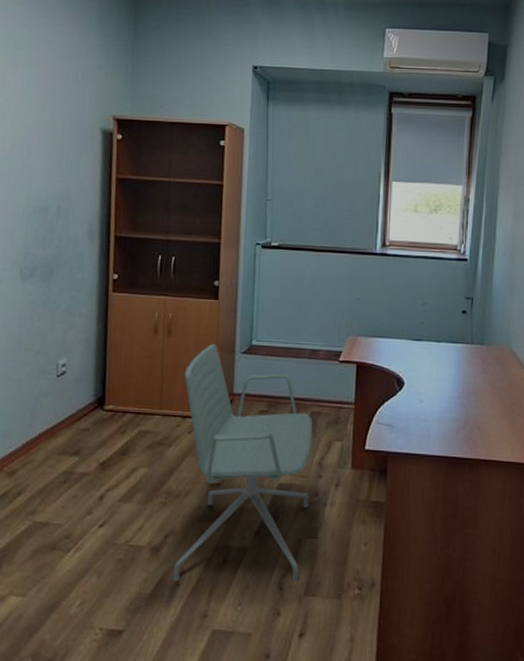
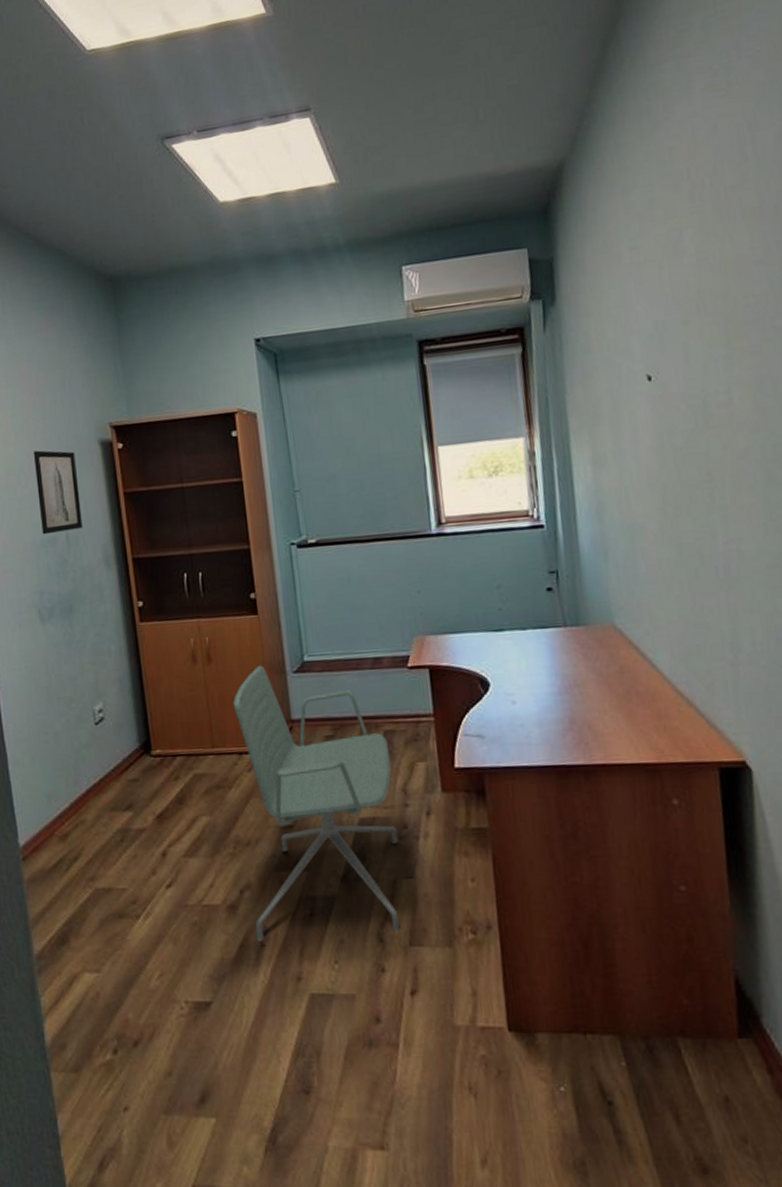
wall art: none [35,129,77,204] -> present [33,450,83,535]

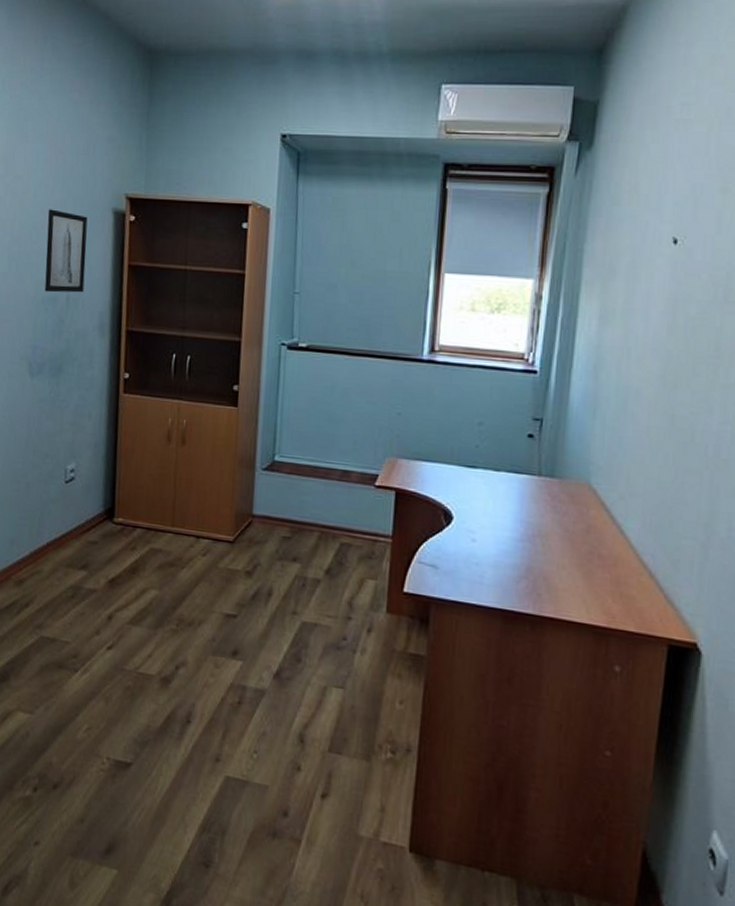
office chair: present [233,665,401,942] -> none [183,456,343,737]

